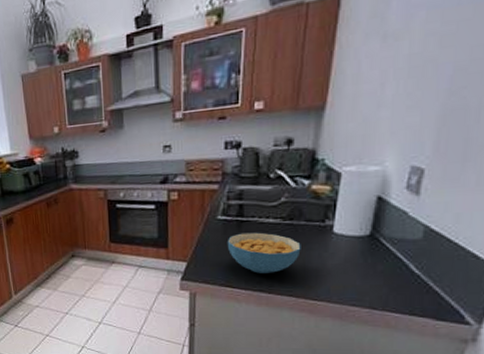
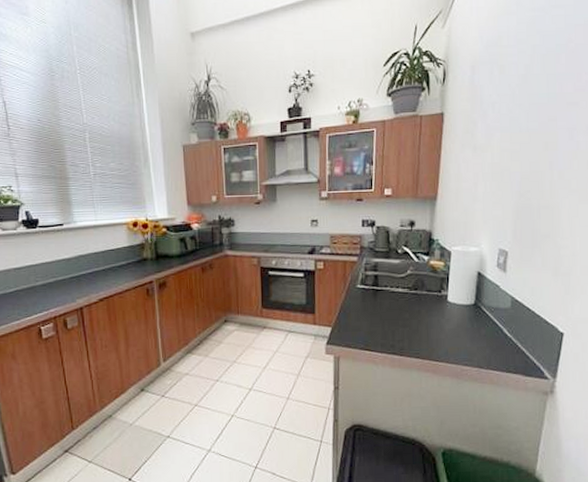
cereal bowl: present [227,232,301,274] -> none [365,300,424,338]

